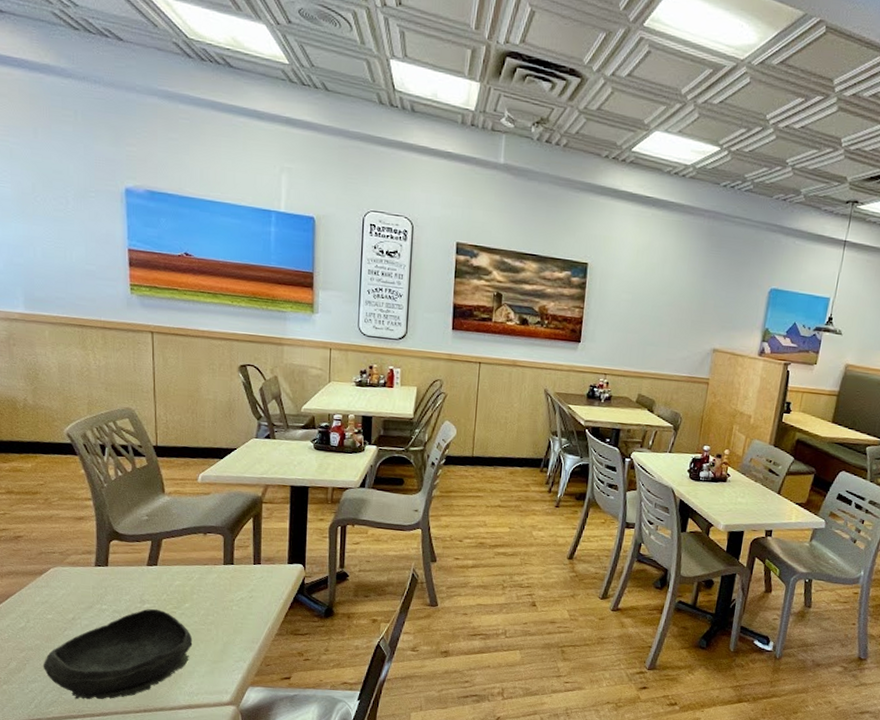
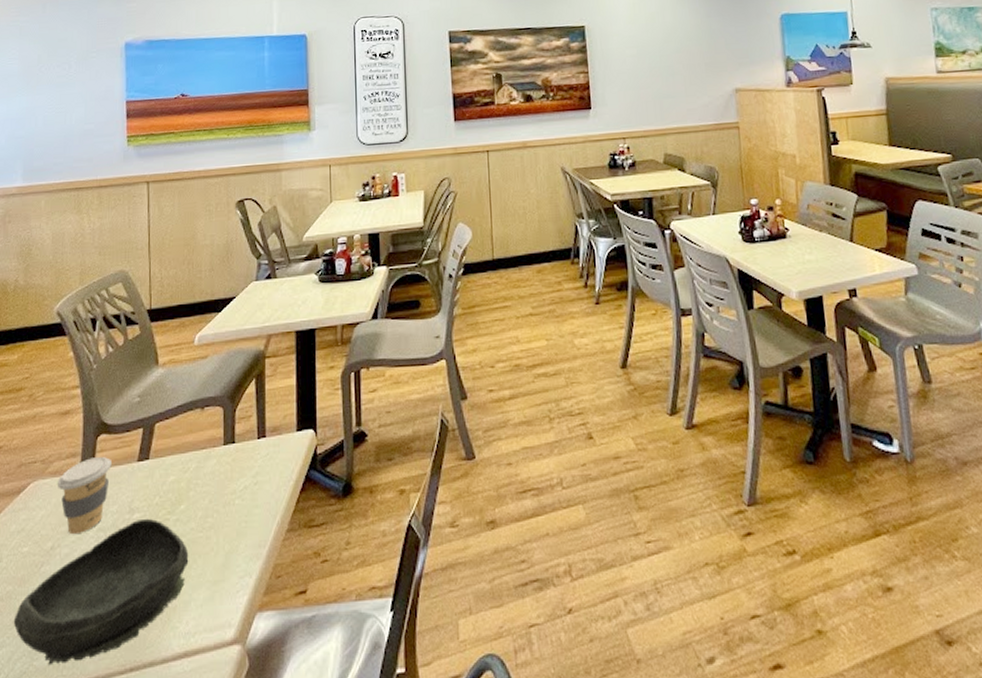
coffee cup: none [75,556,124,612] -> present [57,456,112,535]

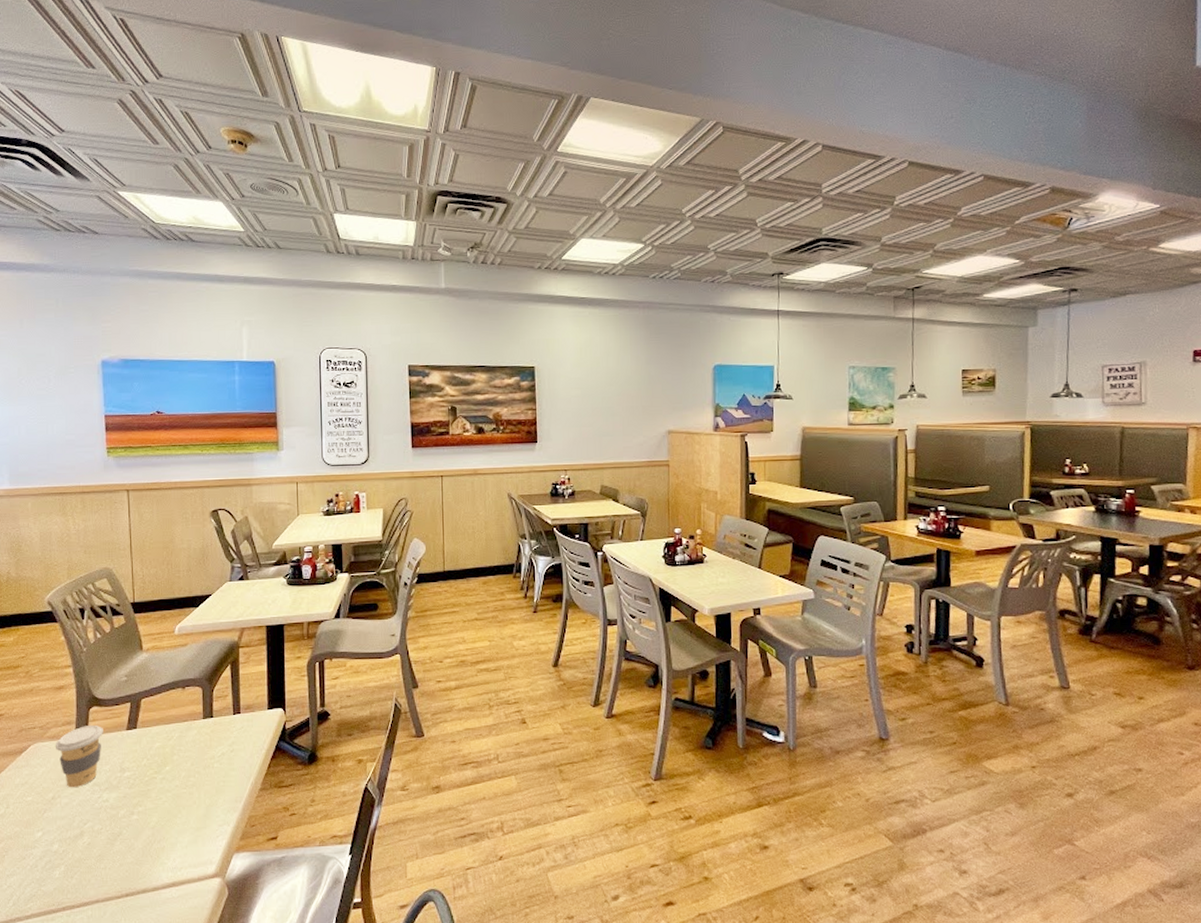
bowl: present [13,518,189,666] -> none [22,776,175,890]

